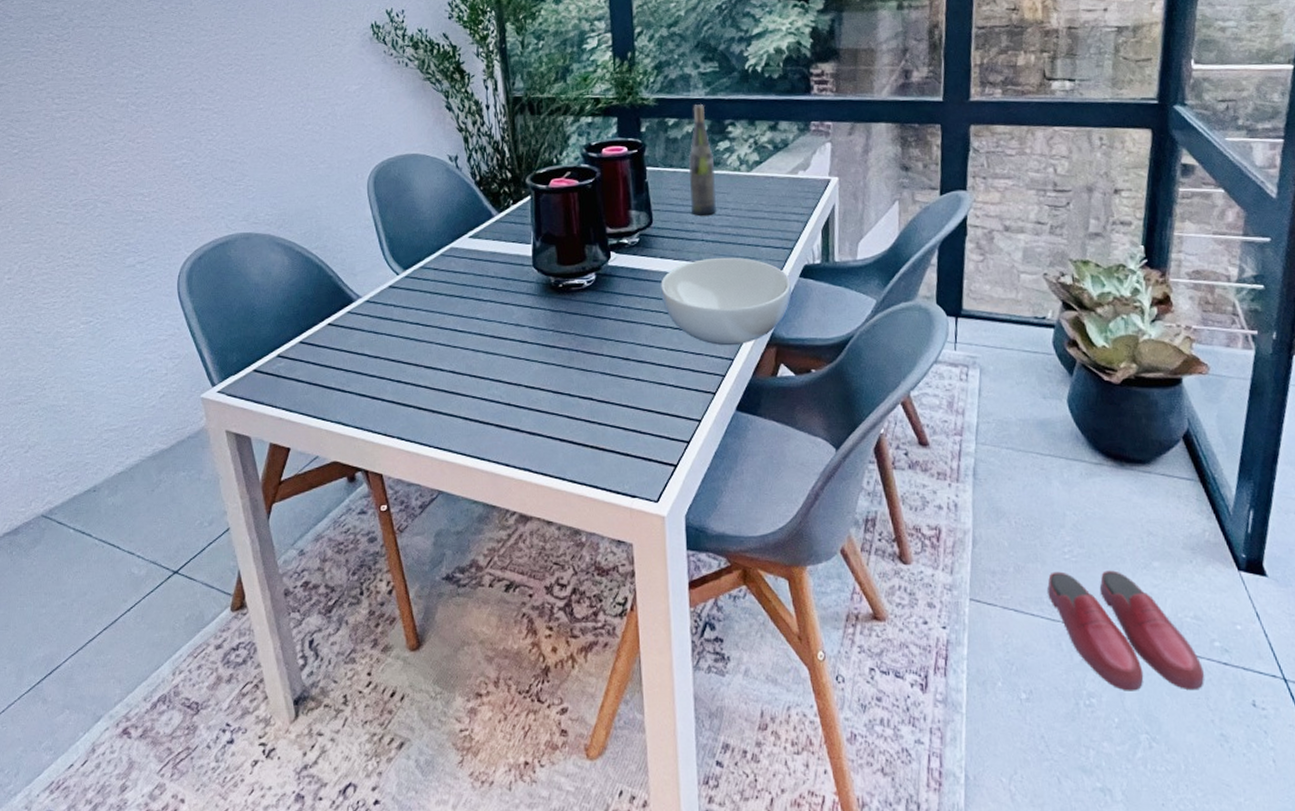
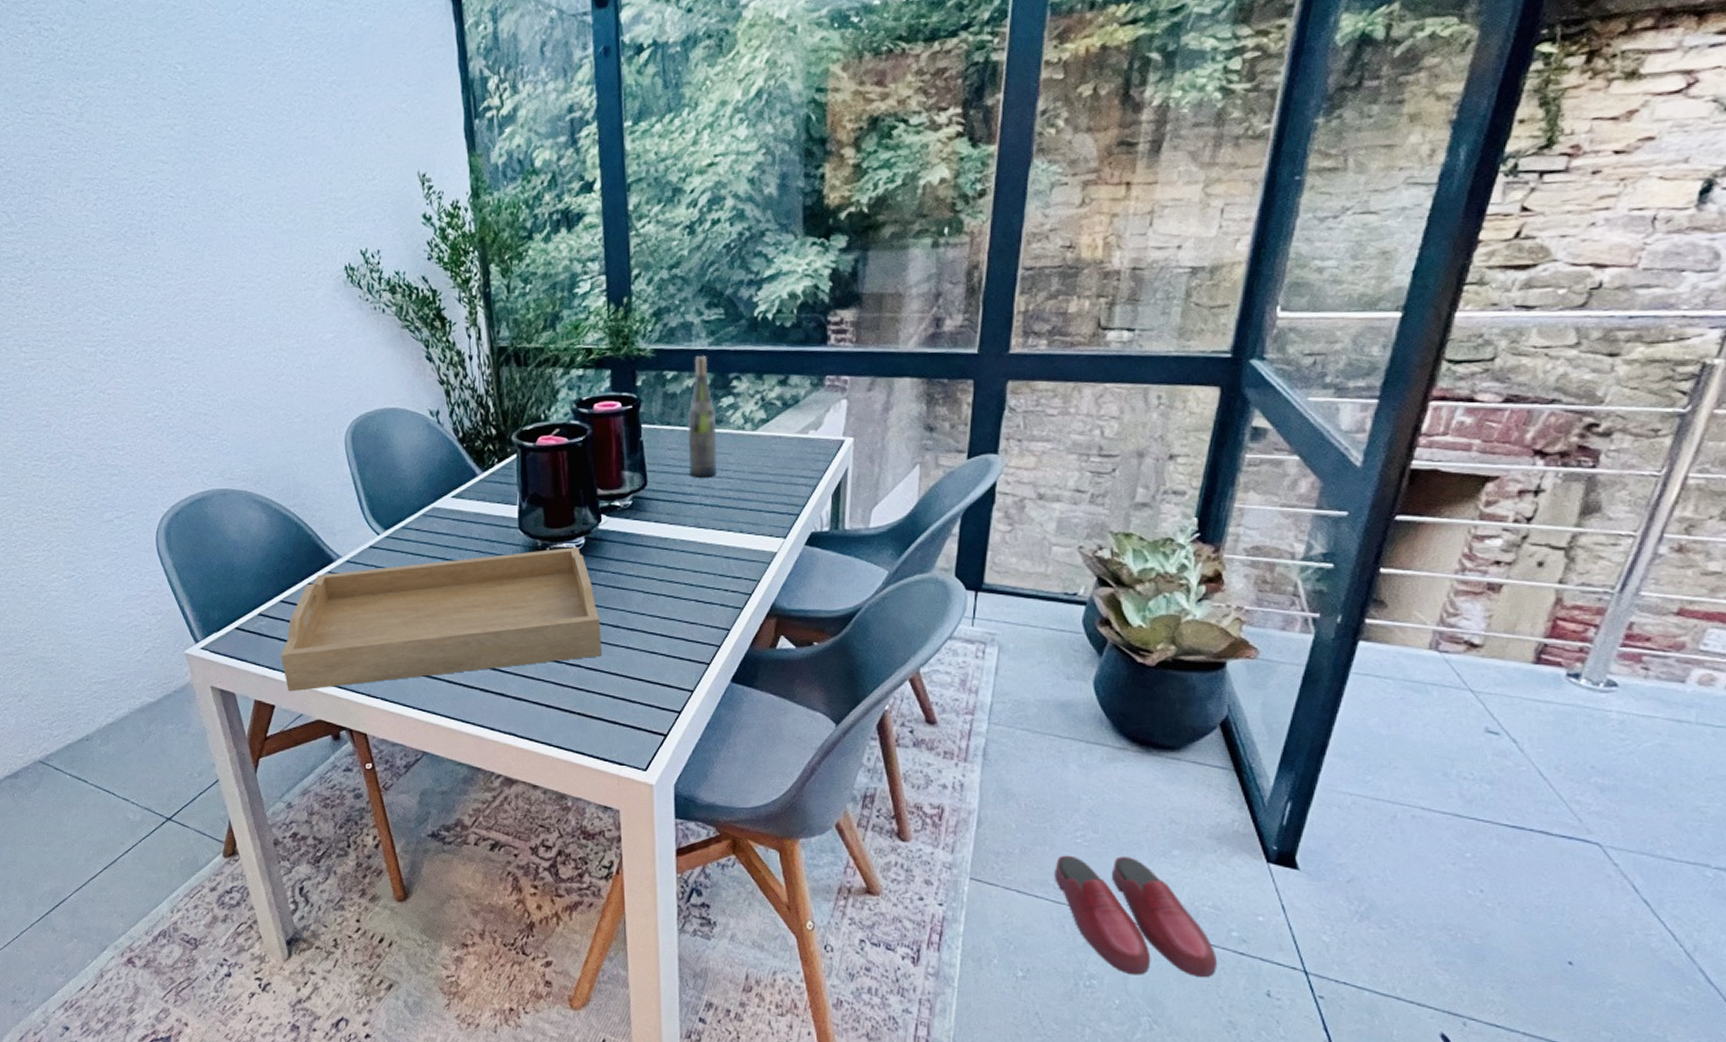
serving tray: none [297,283,614,434] -> present [280,547,603,692]
bowl: present [661,257,792,346] -> none [654,522,797,616]

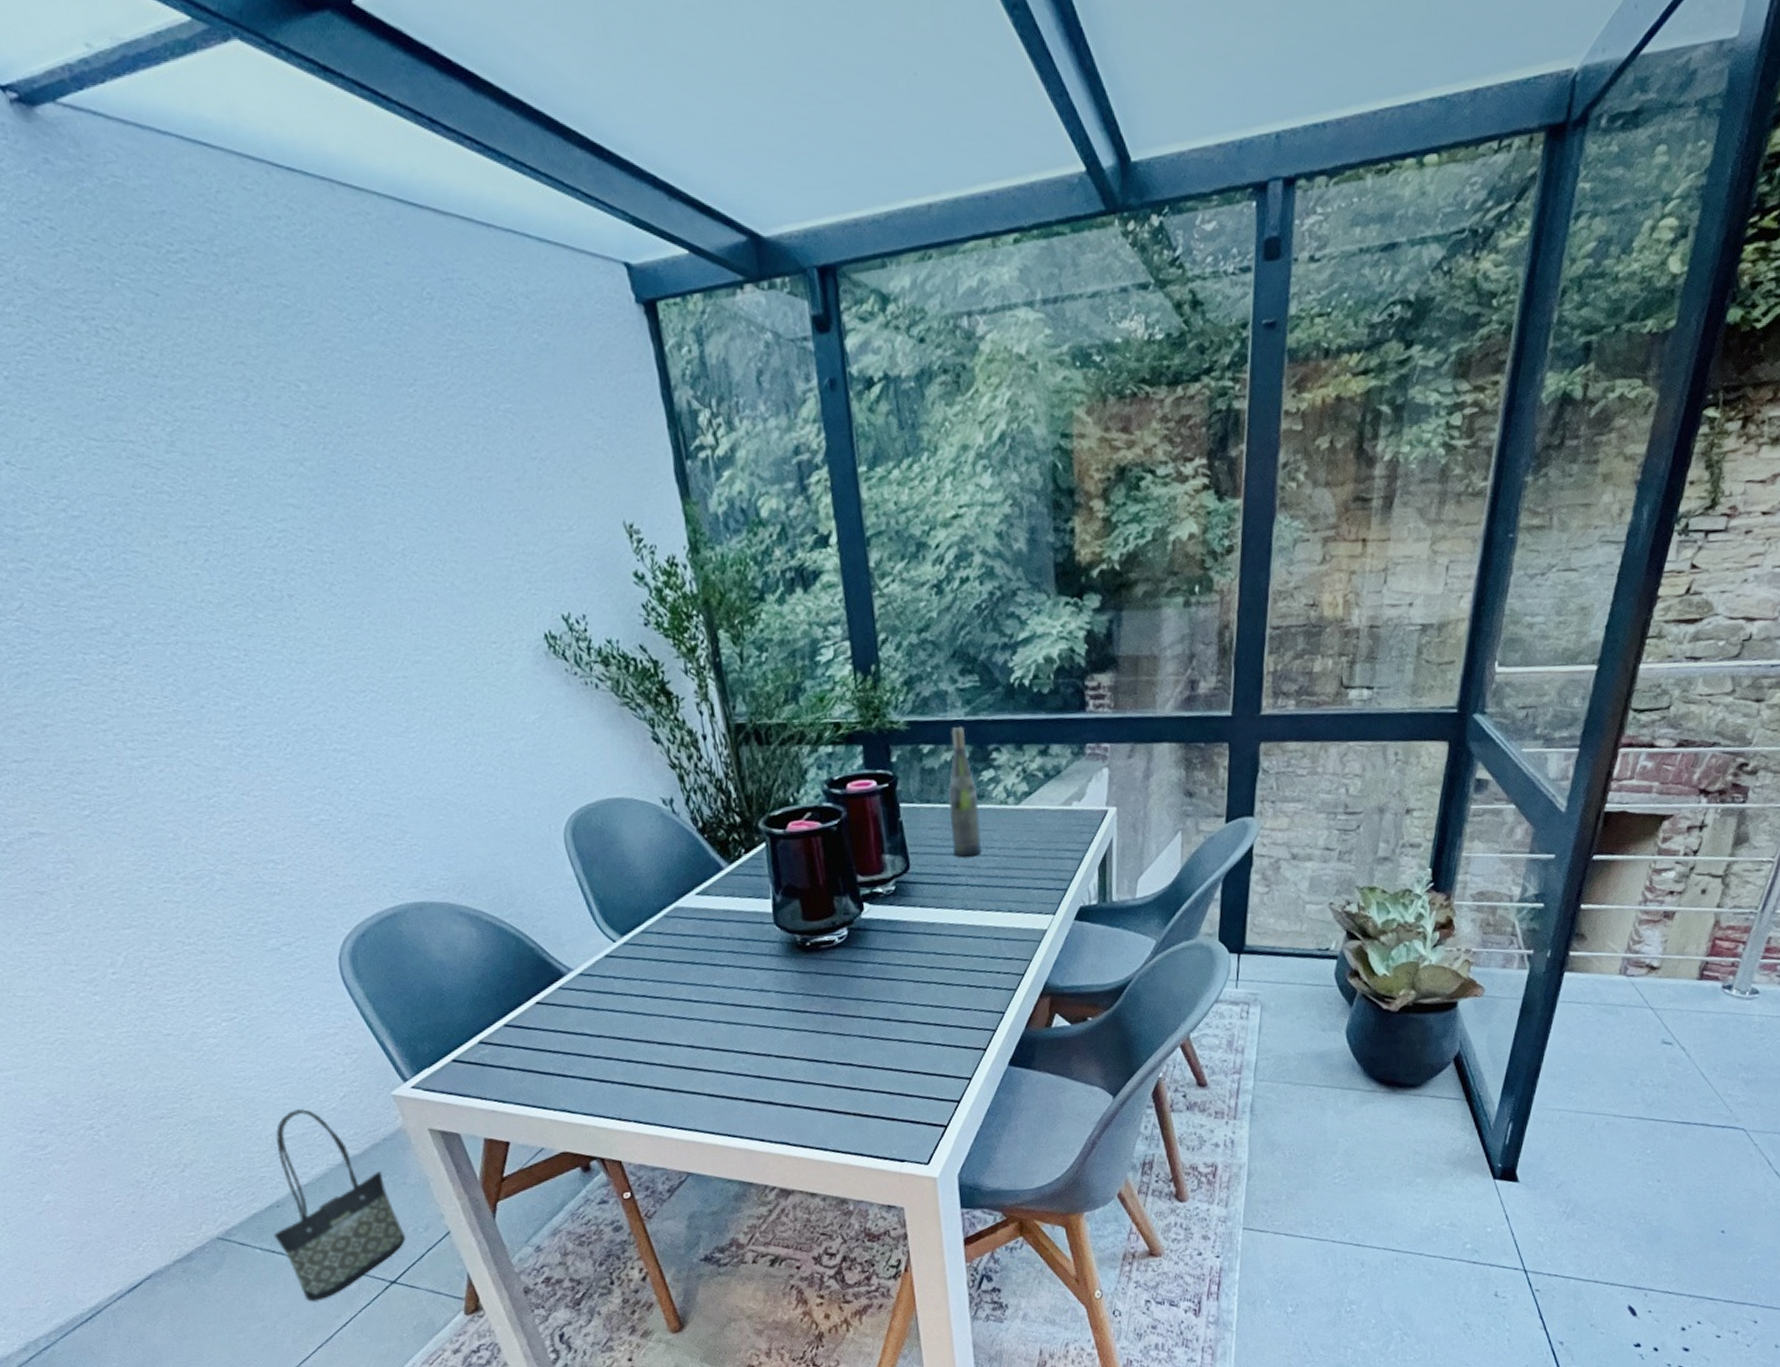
tote bag: none [82,658,182,827] -> present [274,1109,405,1301]
serving tray: present [280,547,603,692] -> none [510,939,875,1126]
slippers: present [1055,855,1218,977] -> none [1317,1189,1455,1295]

